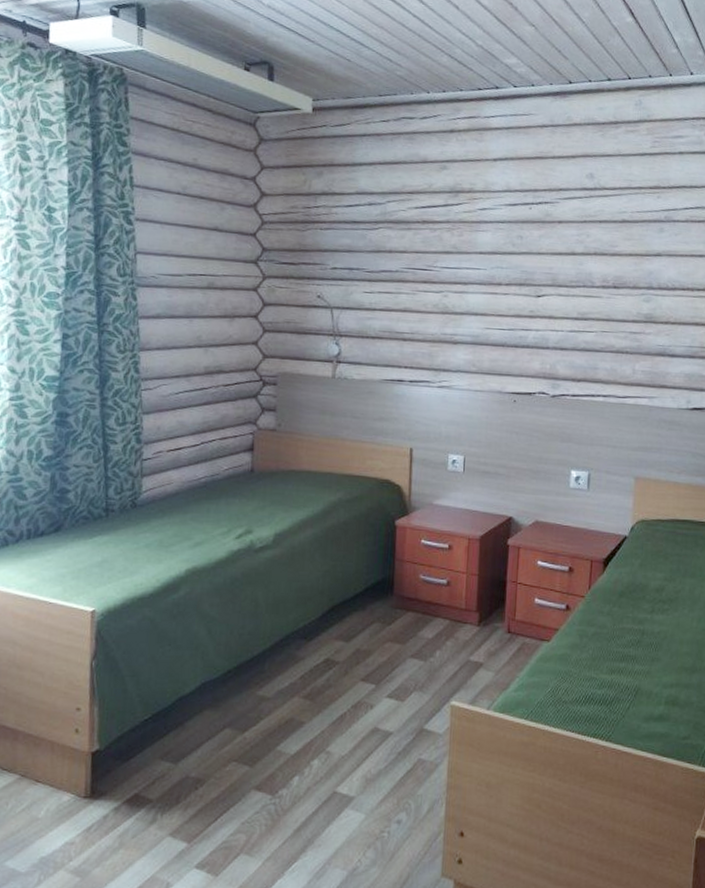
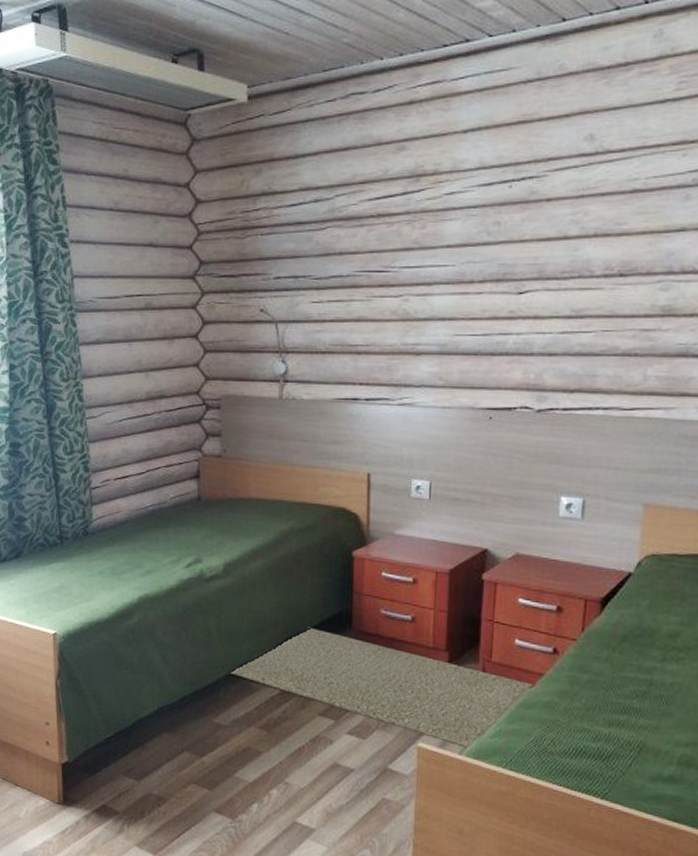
rug: none [274,594,552,703] -> present [228,627,535,748]

